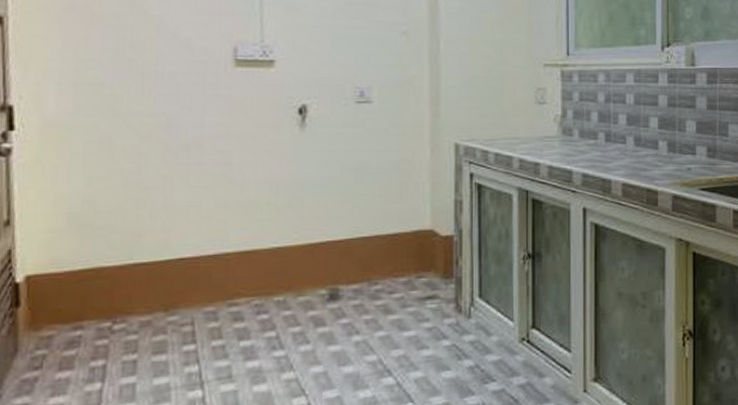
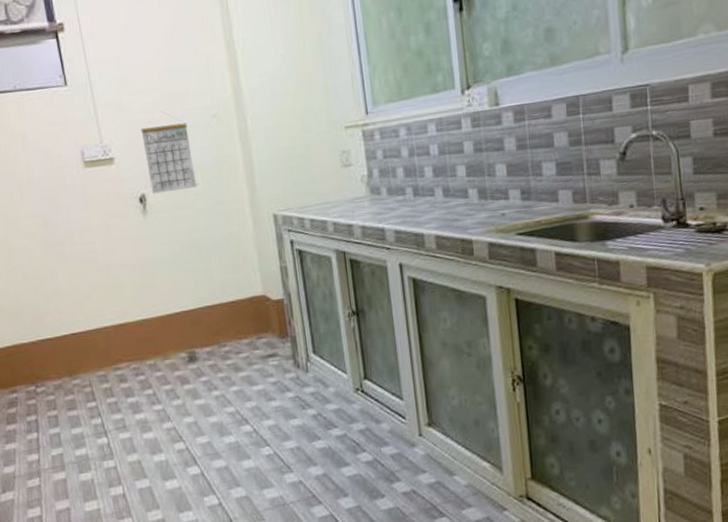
calendar: none [314,21,371,106] -> present [141,113,196,194]

